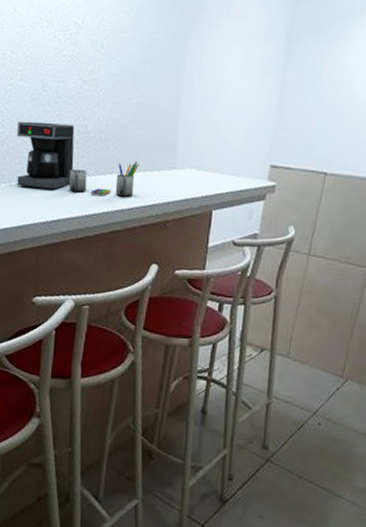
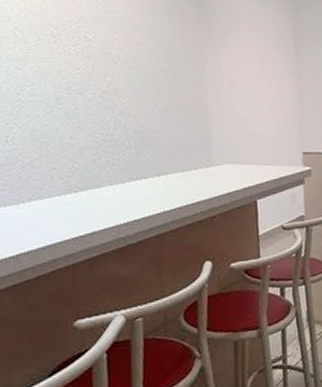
coffee maker: present [16,121,139,197] -> none [31,134,175,203]

